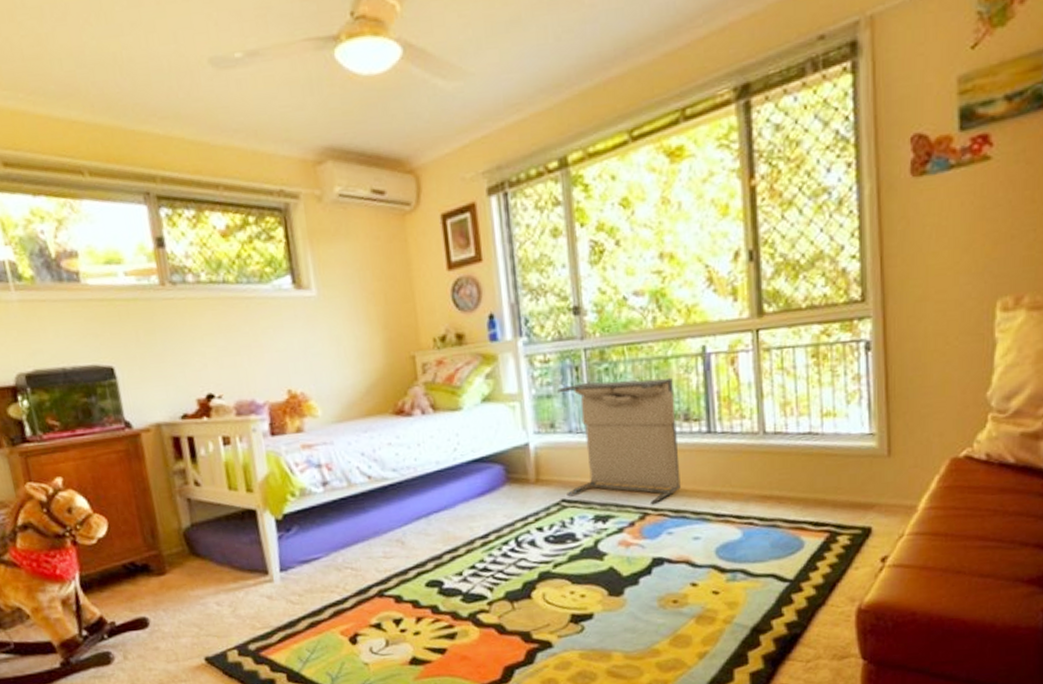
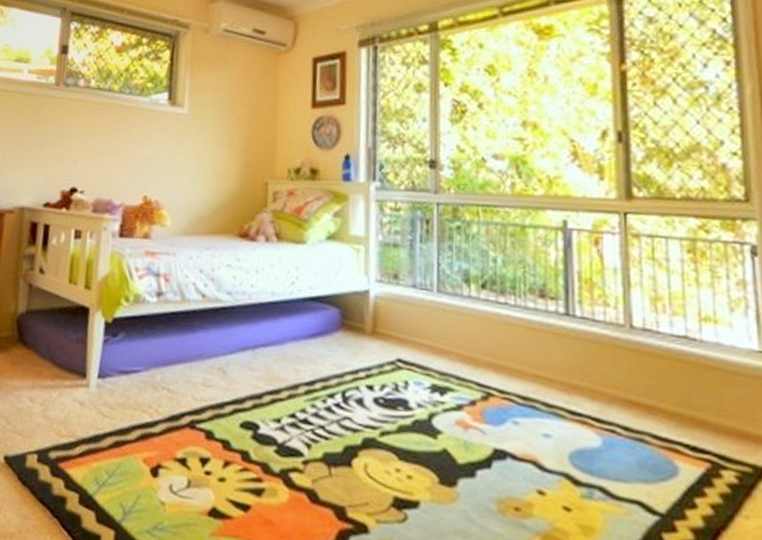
laundry hamper: present [557,377,681,505] -> none [403,237,532,385]

